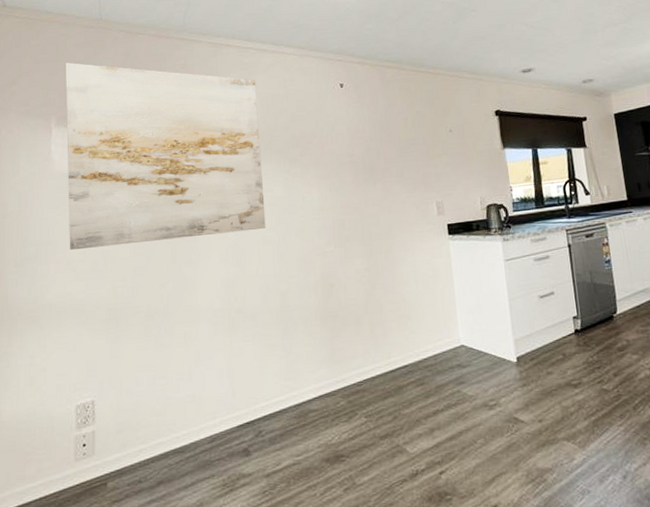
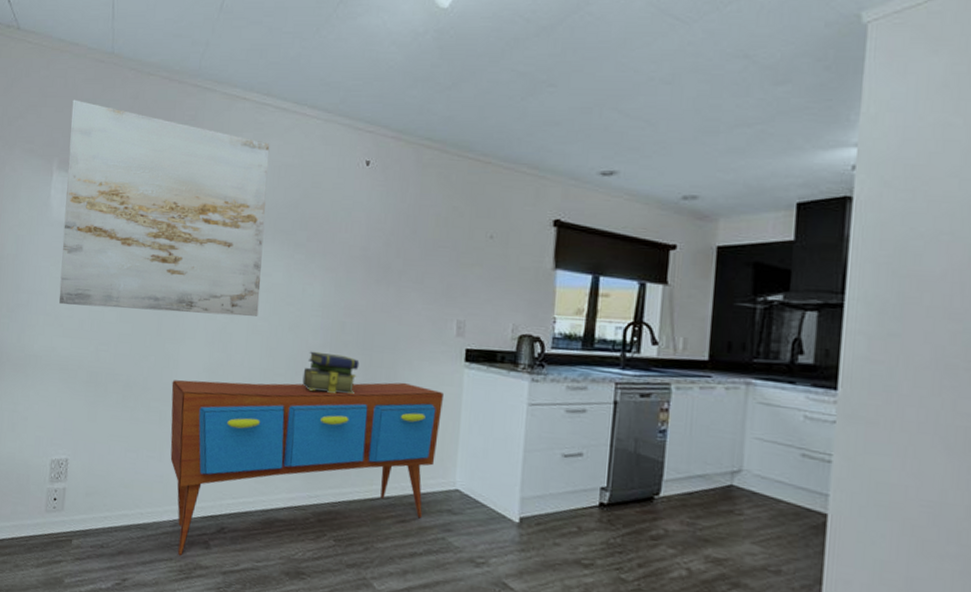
sideboard: none [192,262,440,471] -> present [170,380,445,556]
stack of books: none [314,248,362,285] -> present [302,351,360,394]

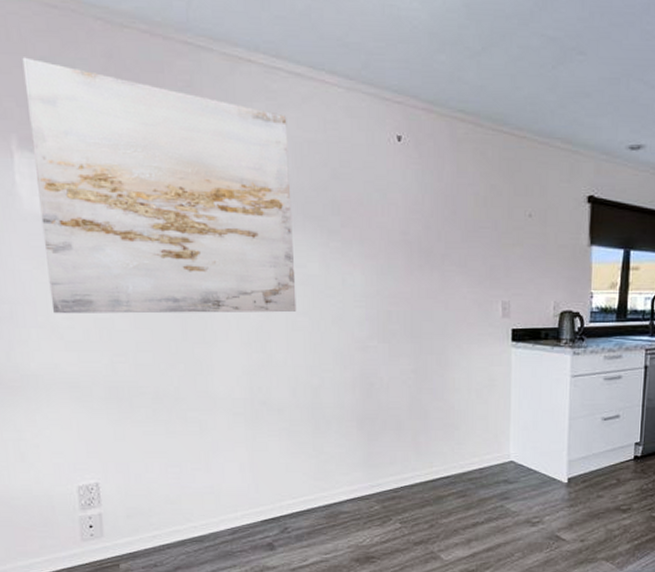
sideboard: present [170,380,445,556] -> none [208,366,495,562]
stack of books: present [302,351,360,394] -> none [352,343,409,385]

